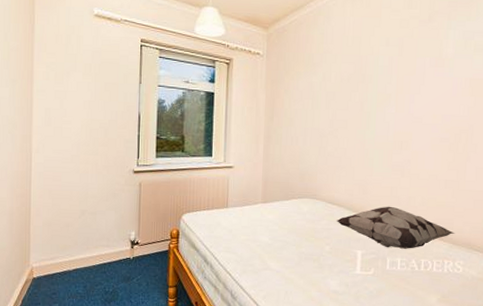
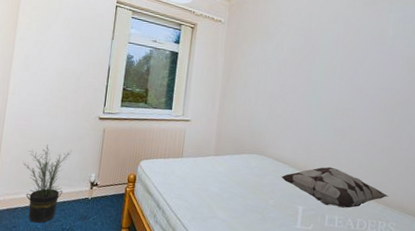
potted plant: none [56,204,108,288] -> present [23,144,73,223]

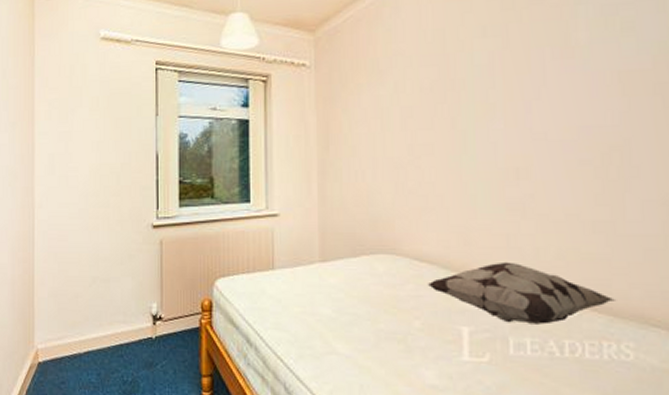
potted plant: present [23,144,73,223] -> none [63,269,123,376]

